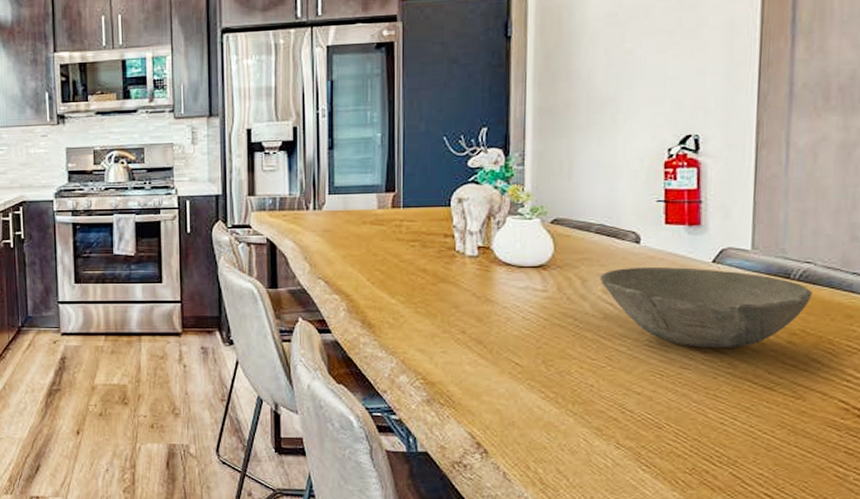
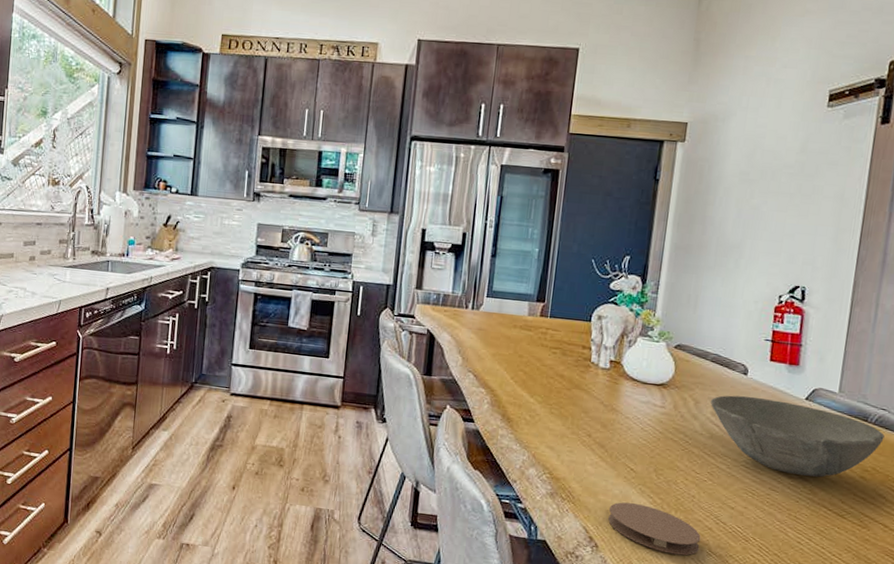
coaster: none [495,401,606,452] -> present [608,502,701,556]

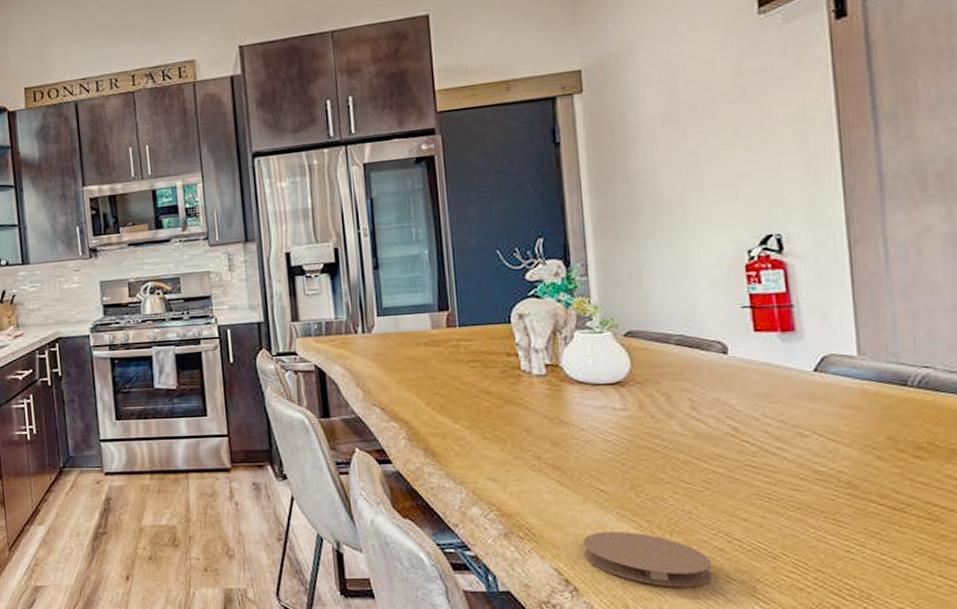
bowl: present [710,395,885,478] -> none [685,378,936,467]

